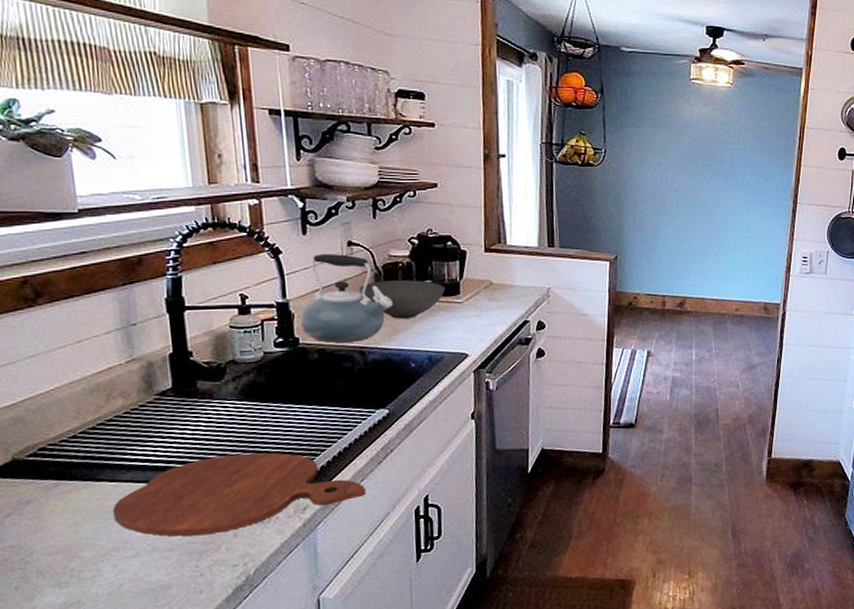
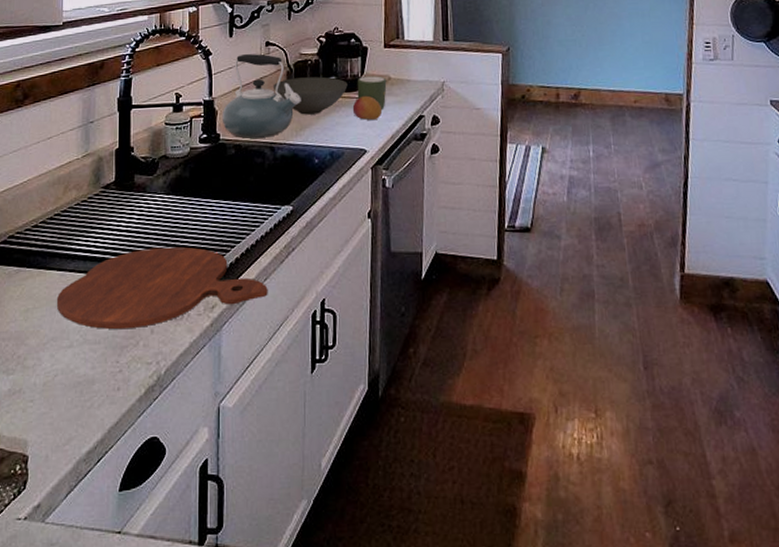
fruit: none [451,300,485,325] -> present [352,95,383,120]
mug: none [455,280,489,316] -> present [357,76,387,111]

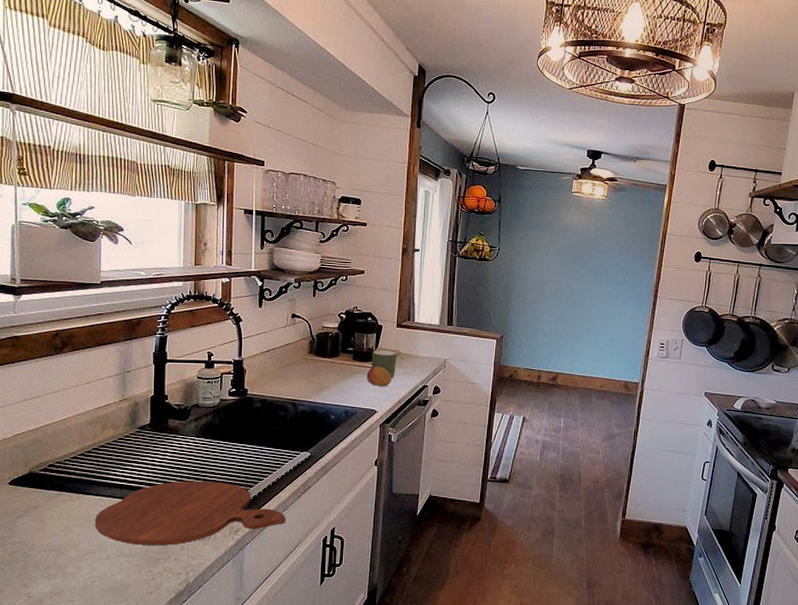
kettle: present [222,54,301,139] -> none [249,323,322,395]
bowl: present [273,76,348,115] -> none [297,347,363,379]

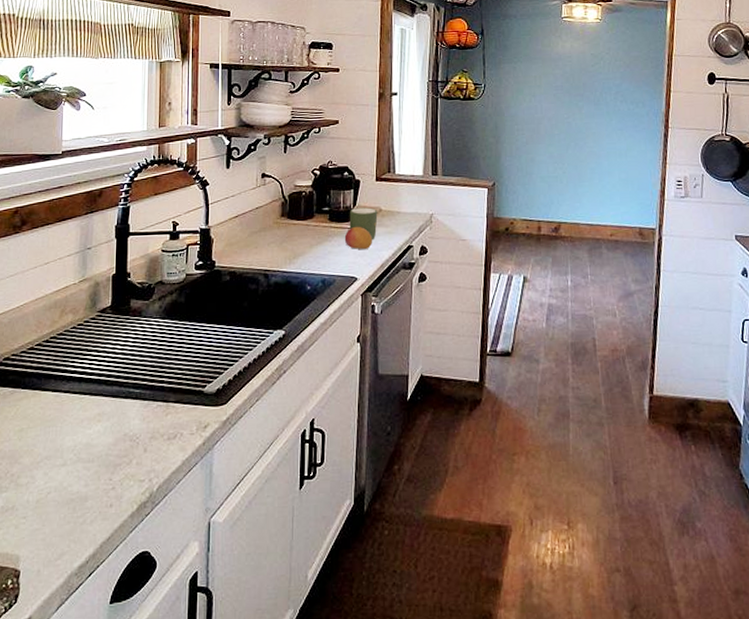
cutting board: present [94,481,286,546] -> none [50,369,259,449]

